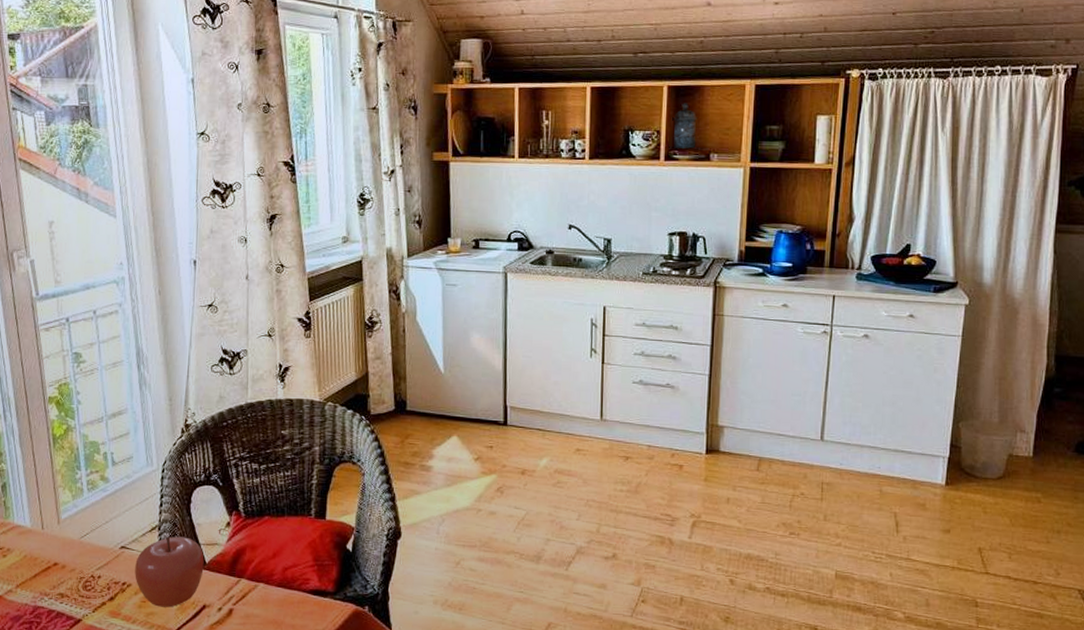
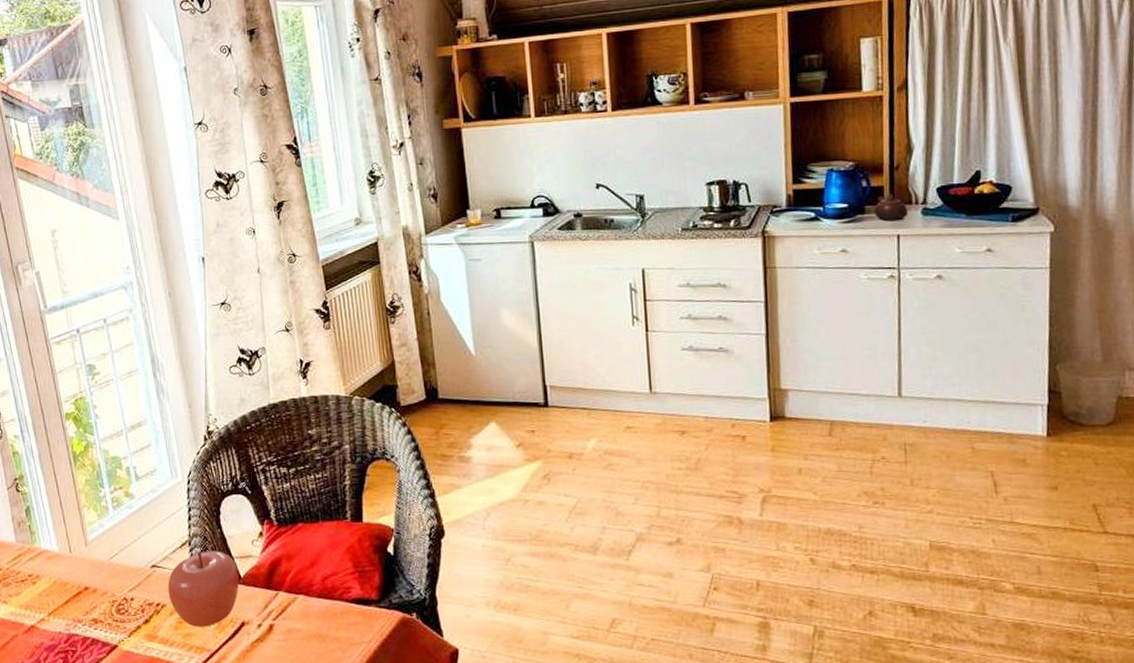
canister: present [673,103,697,149] -> none [700,39,728,90]
teapot: none [815,258,844,283] -> present [874,194,908,222]

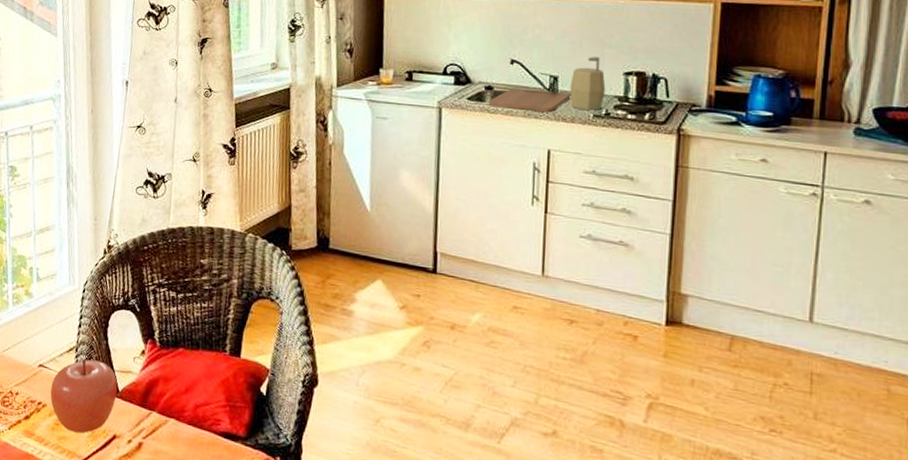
cutting board: none [578,210,658,234] -> present [488,87,571,113]
soap dispenser: none [656,170,691,226] -> present [569,56,606,111]
teapot: present [874,194,908,222] -> none [801,108,838,137]

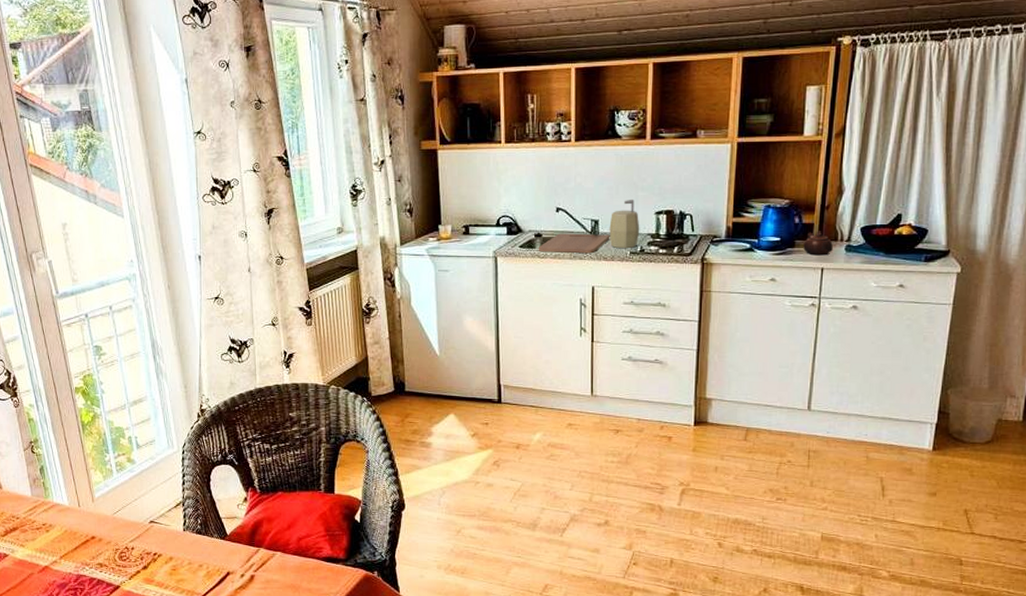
fruit: present [50,358,118,434] -> none [164,511,226,575]
teapot: none [801,108,838,137] -> present [803,231,833,256]

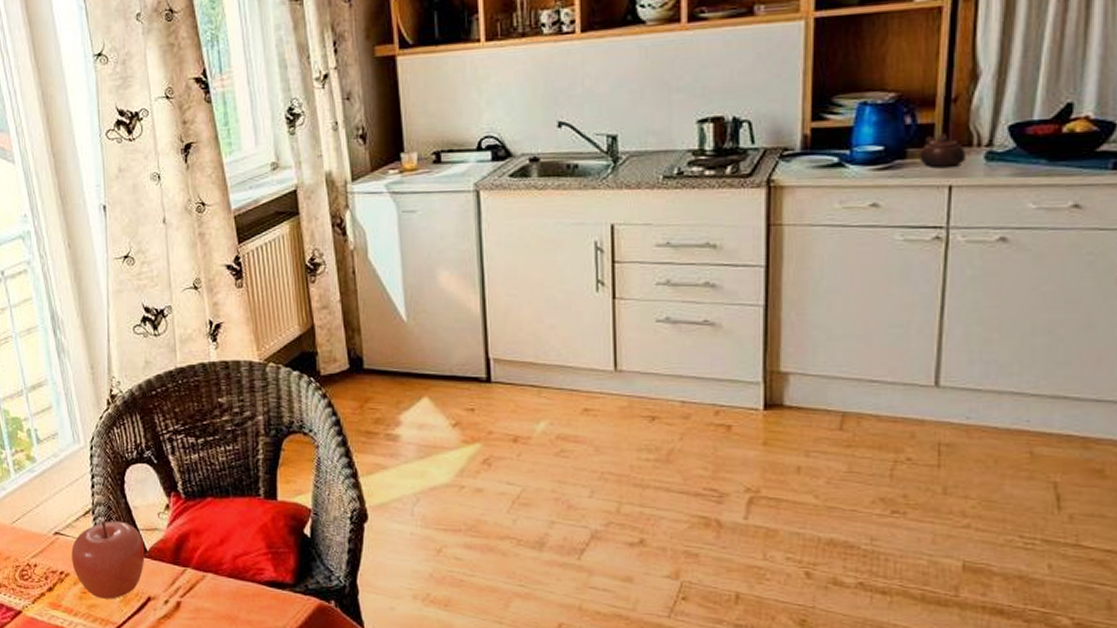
fruit: none [164,511,226,575] -> present [71,520,145,599]
cutting board: present [538,233,610,254] -> none [534,154,634,182]
soap dispenser: present [609,199,640,249] -> none [632,104,676,173]

